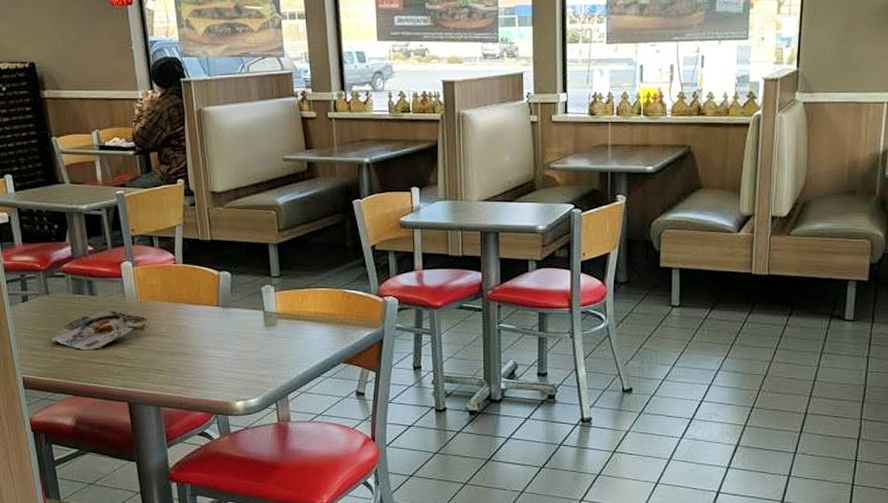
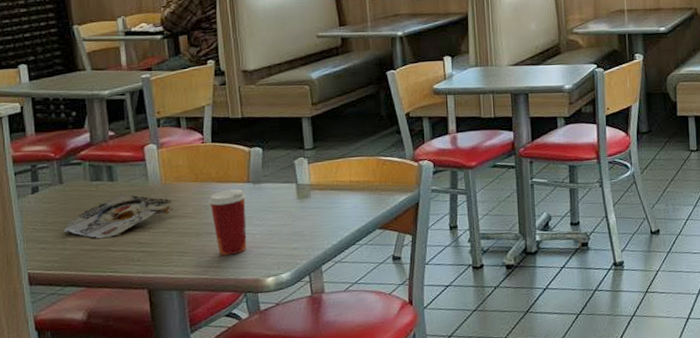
paper cup: none [181,311,218,376] -> present [208,189,247,256]

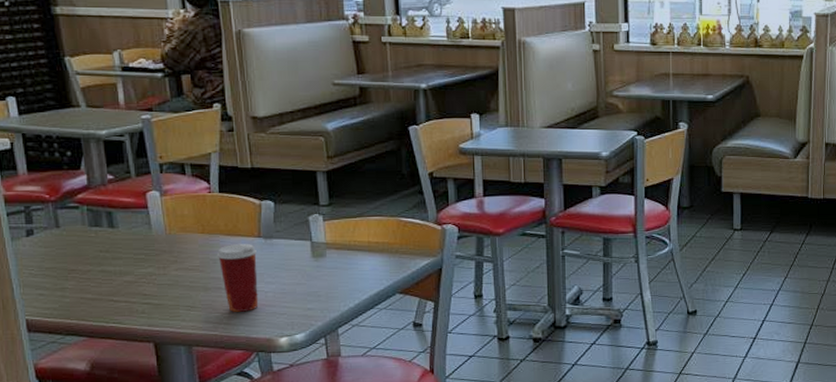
food tray: present [64,192,173,239] -> none [62,240,179,288]

